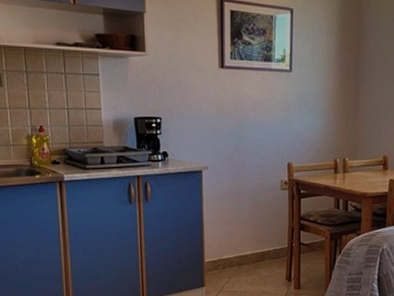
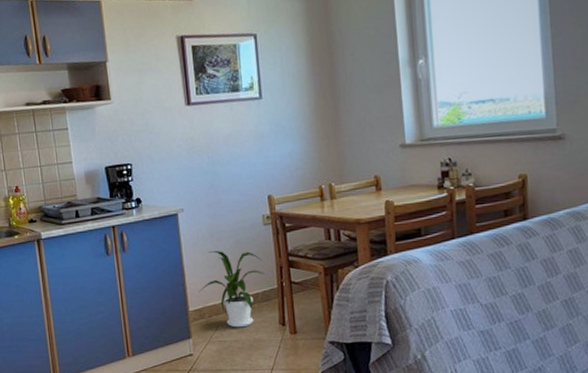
house plant: none [215,209,278,280] -> present [198,251,265,328]

